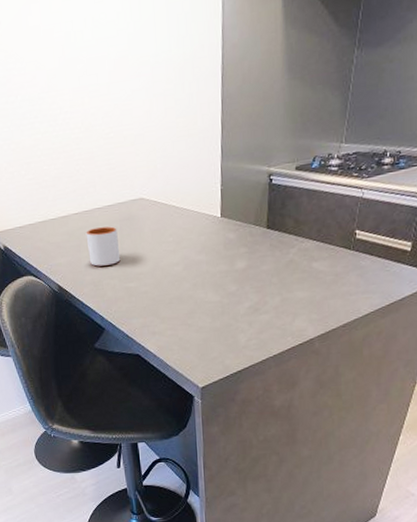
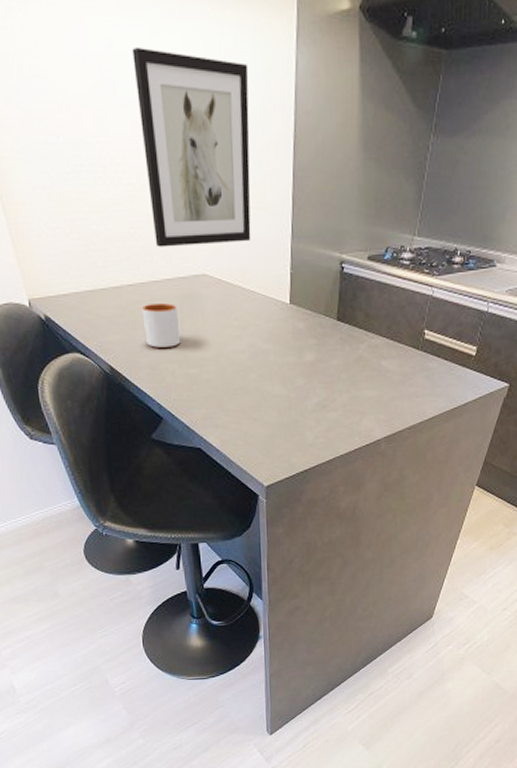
wall art: none [78,12,184,179] -> present [132,46,251,247]

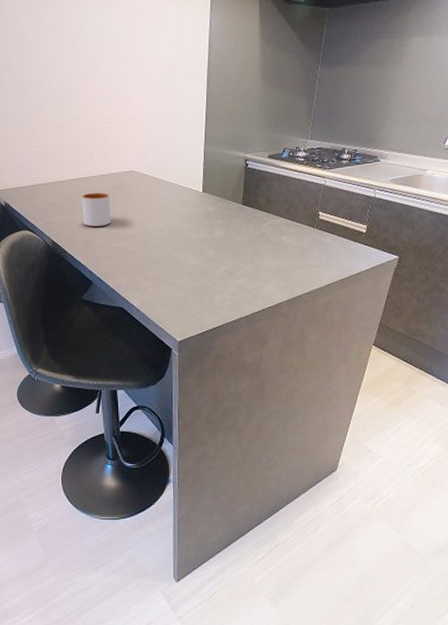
wall art: present [132,46,251,247] -> none [87,17,173,152]

